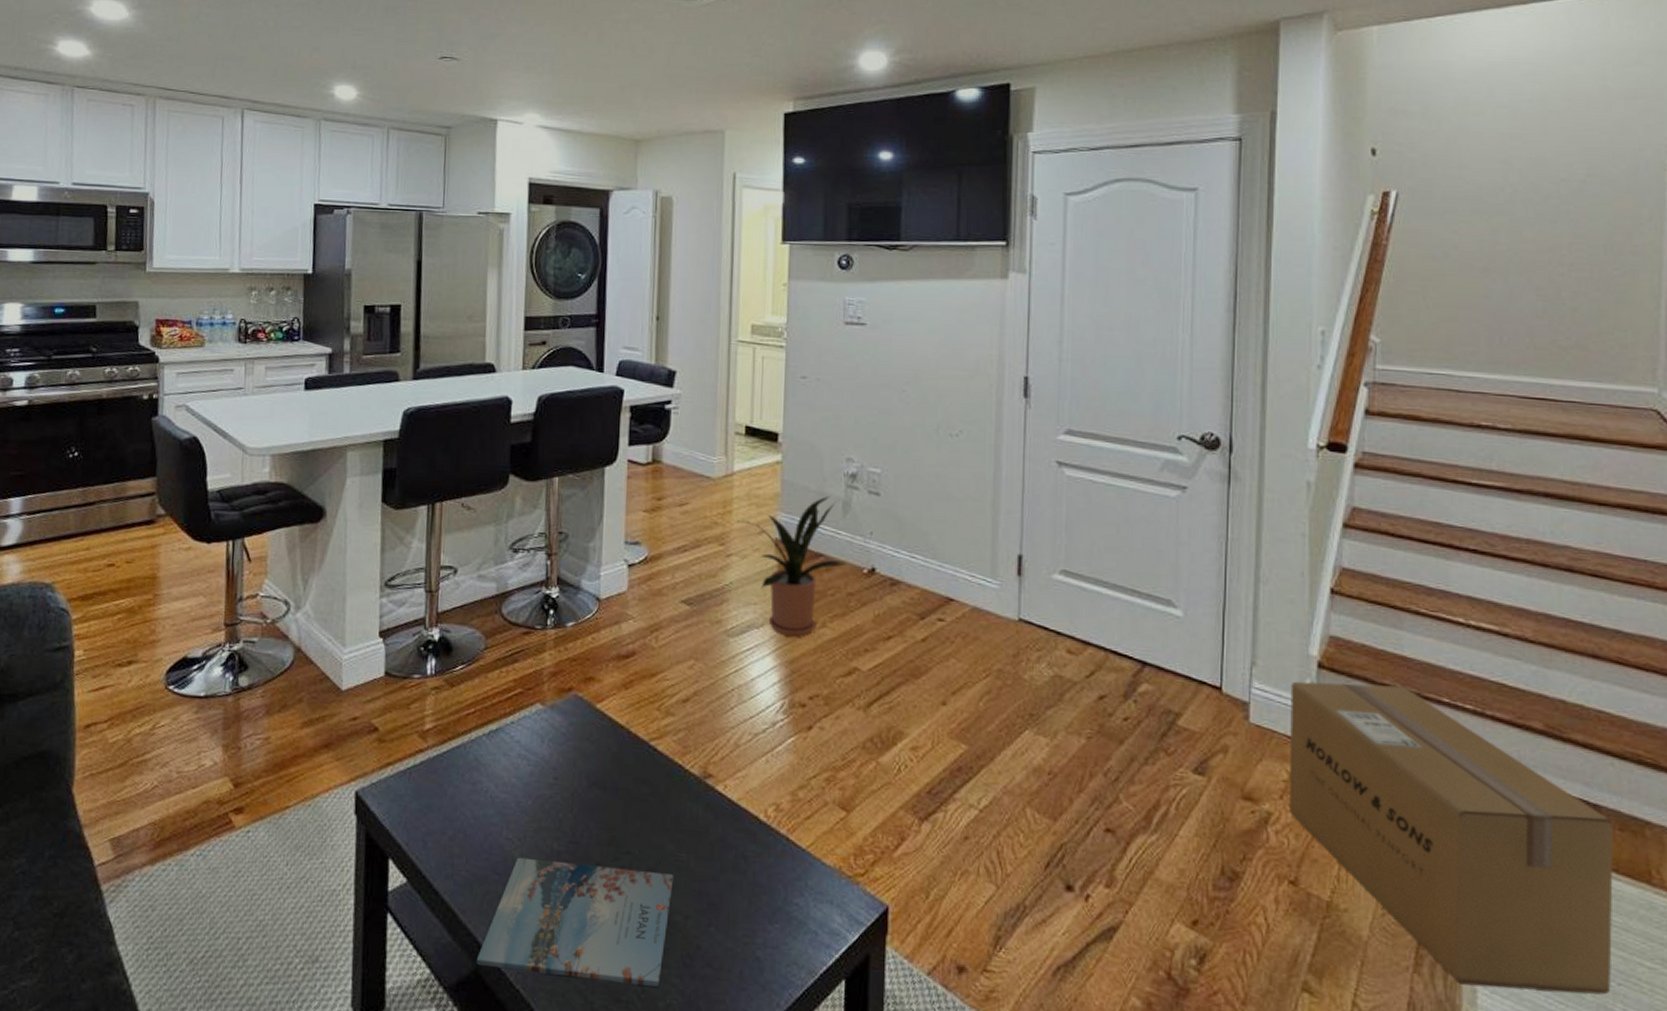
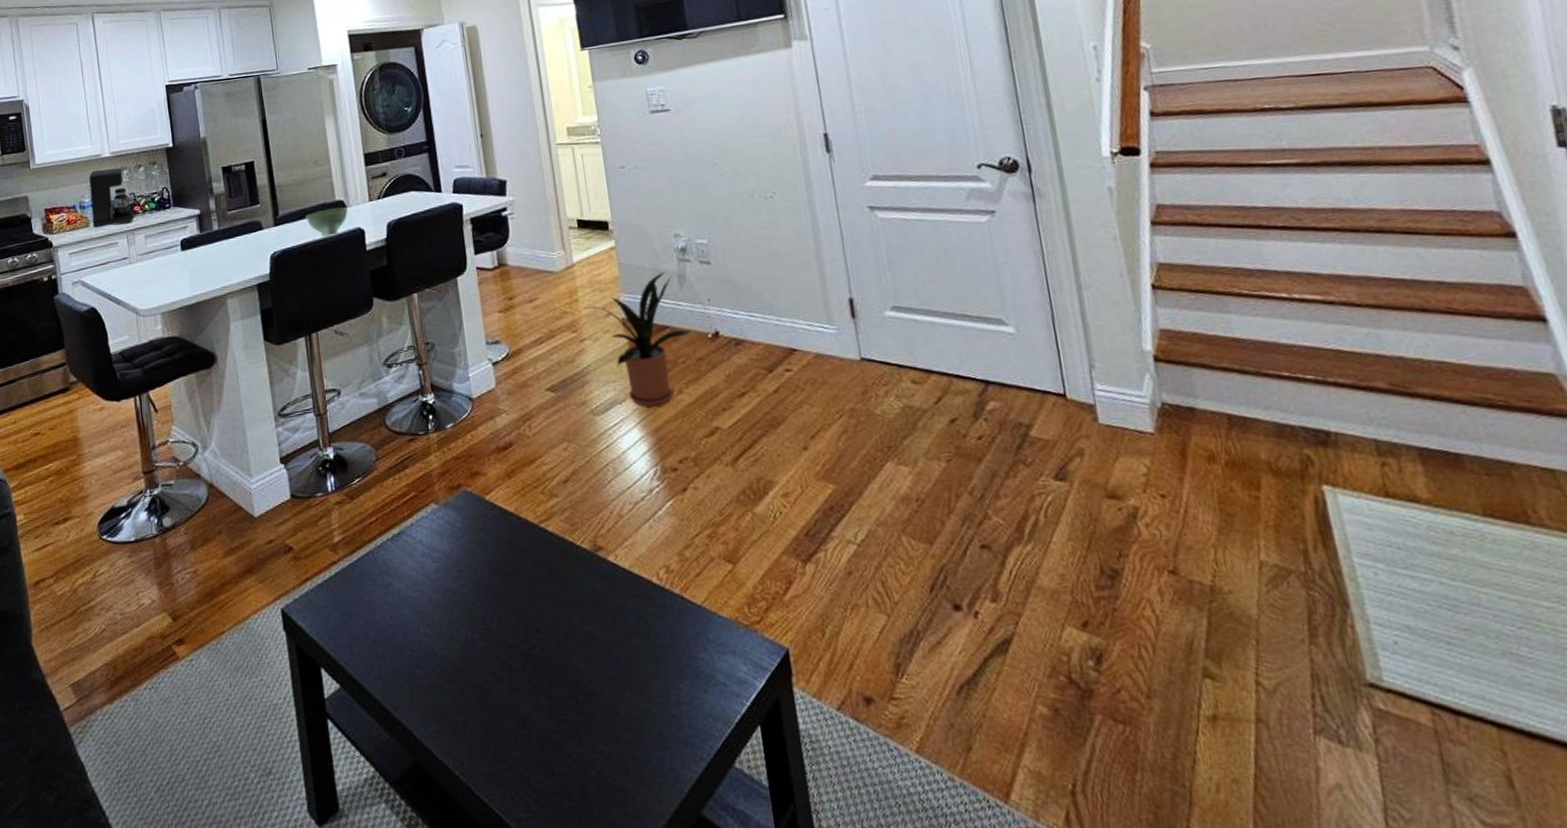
coffee maker: none [208,285,262,350] -> present [89,168,137,228]
bowl: none [449,370,497,400] -> present [305,207,348,236]
magazine: present [476,857,674,987] -> none [414,646,587,758]
box: present [1290,681,1614,995] -> none [1131,367,1513,650]

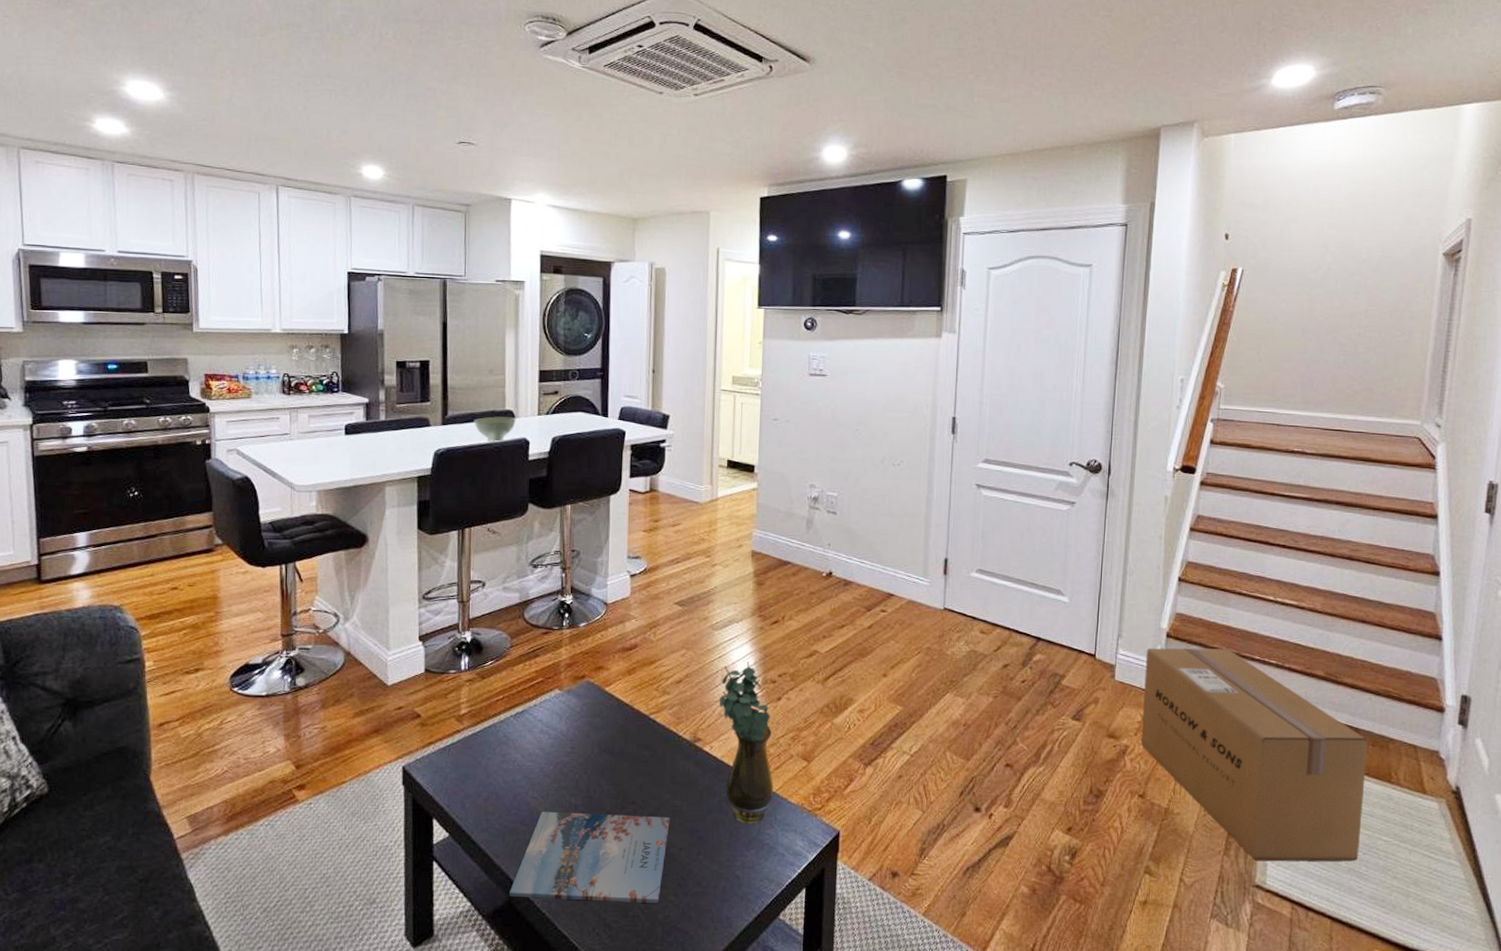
coffee maker: present [89,168,137,228] -> none [255,344,304,401]
magazine: none [414,646,587,758] -> present [509,811,670,903]
house plant: present [584,272,690,407] -> none [720,516,808,628]
vase: none [614,449,700,648] -> present [719,662,774,824]
box: none [1131,367,1513,650] -> present [1141,648,1368,862]

